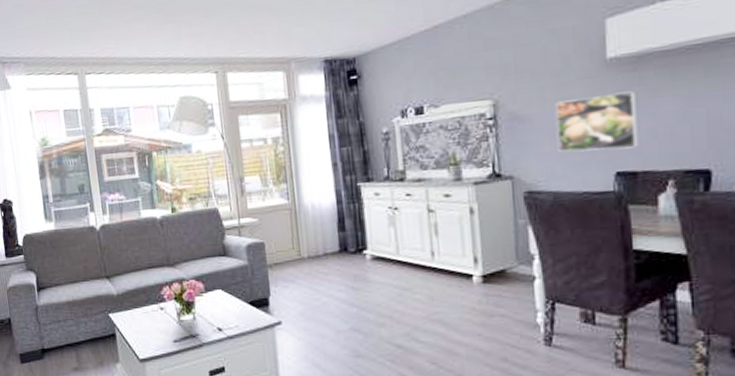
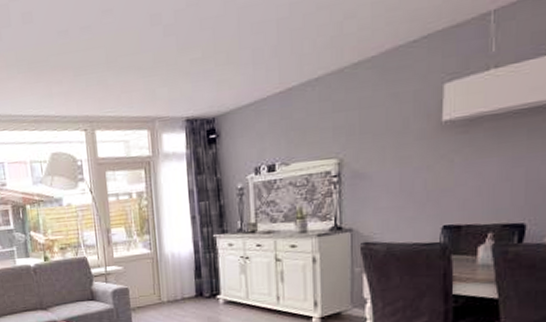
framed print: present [556,91,638,152] -> none [394,151,465,207]

